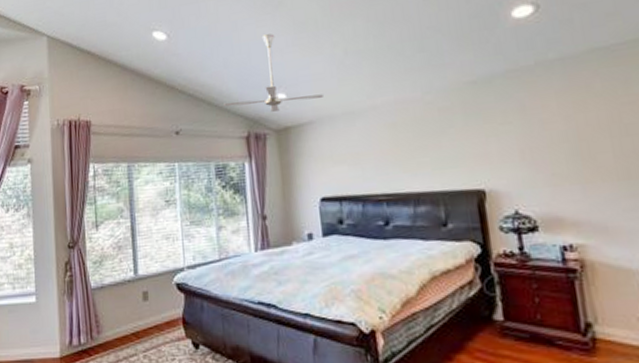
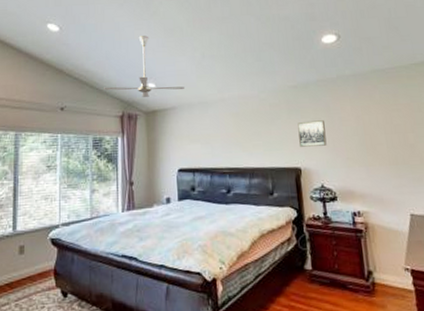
wall art: none [478,124,522,162] -> present [297,120,327,147]

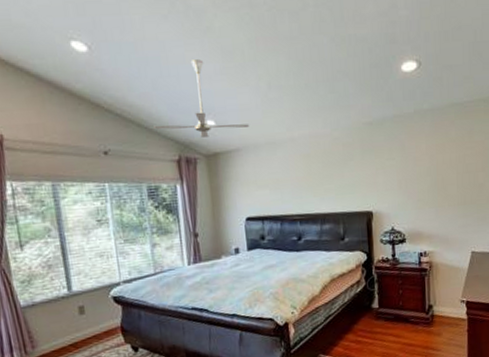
wall art: present [297,120,327,147] -> none [371,160,399,190]

